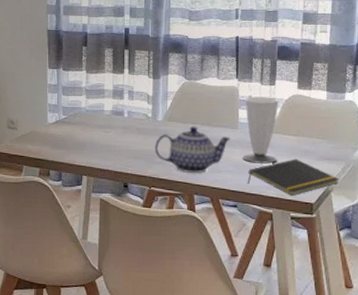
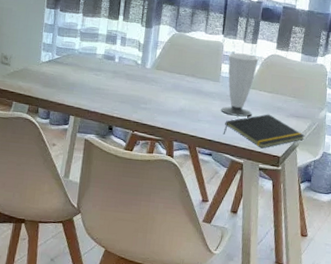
teapot: present [154,126,230,173] -> none [140,76,212,121]

